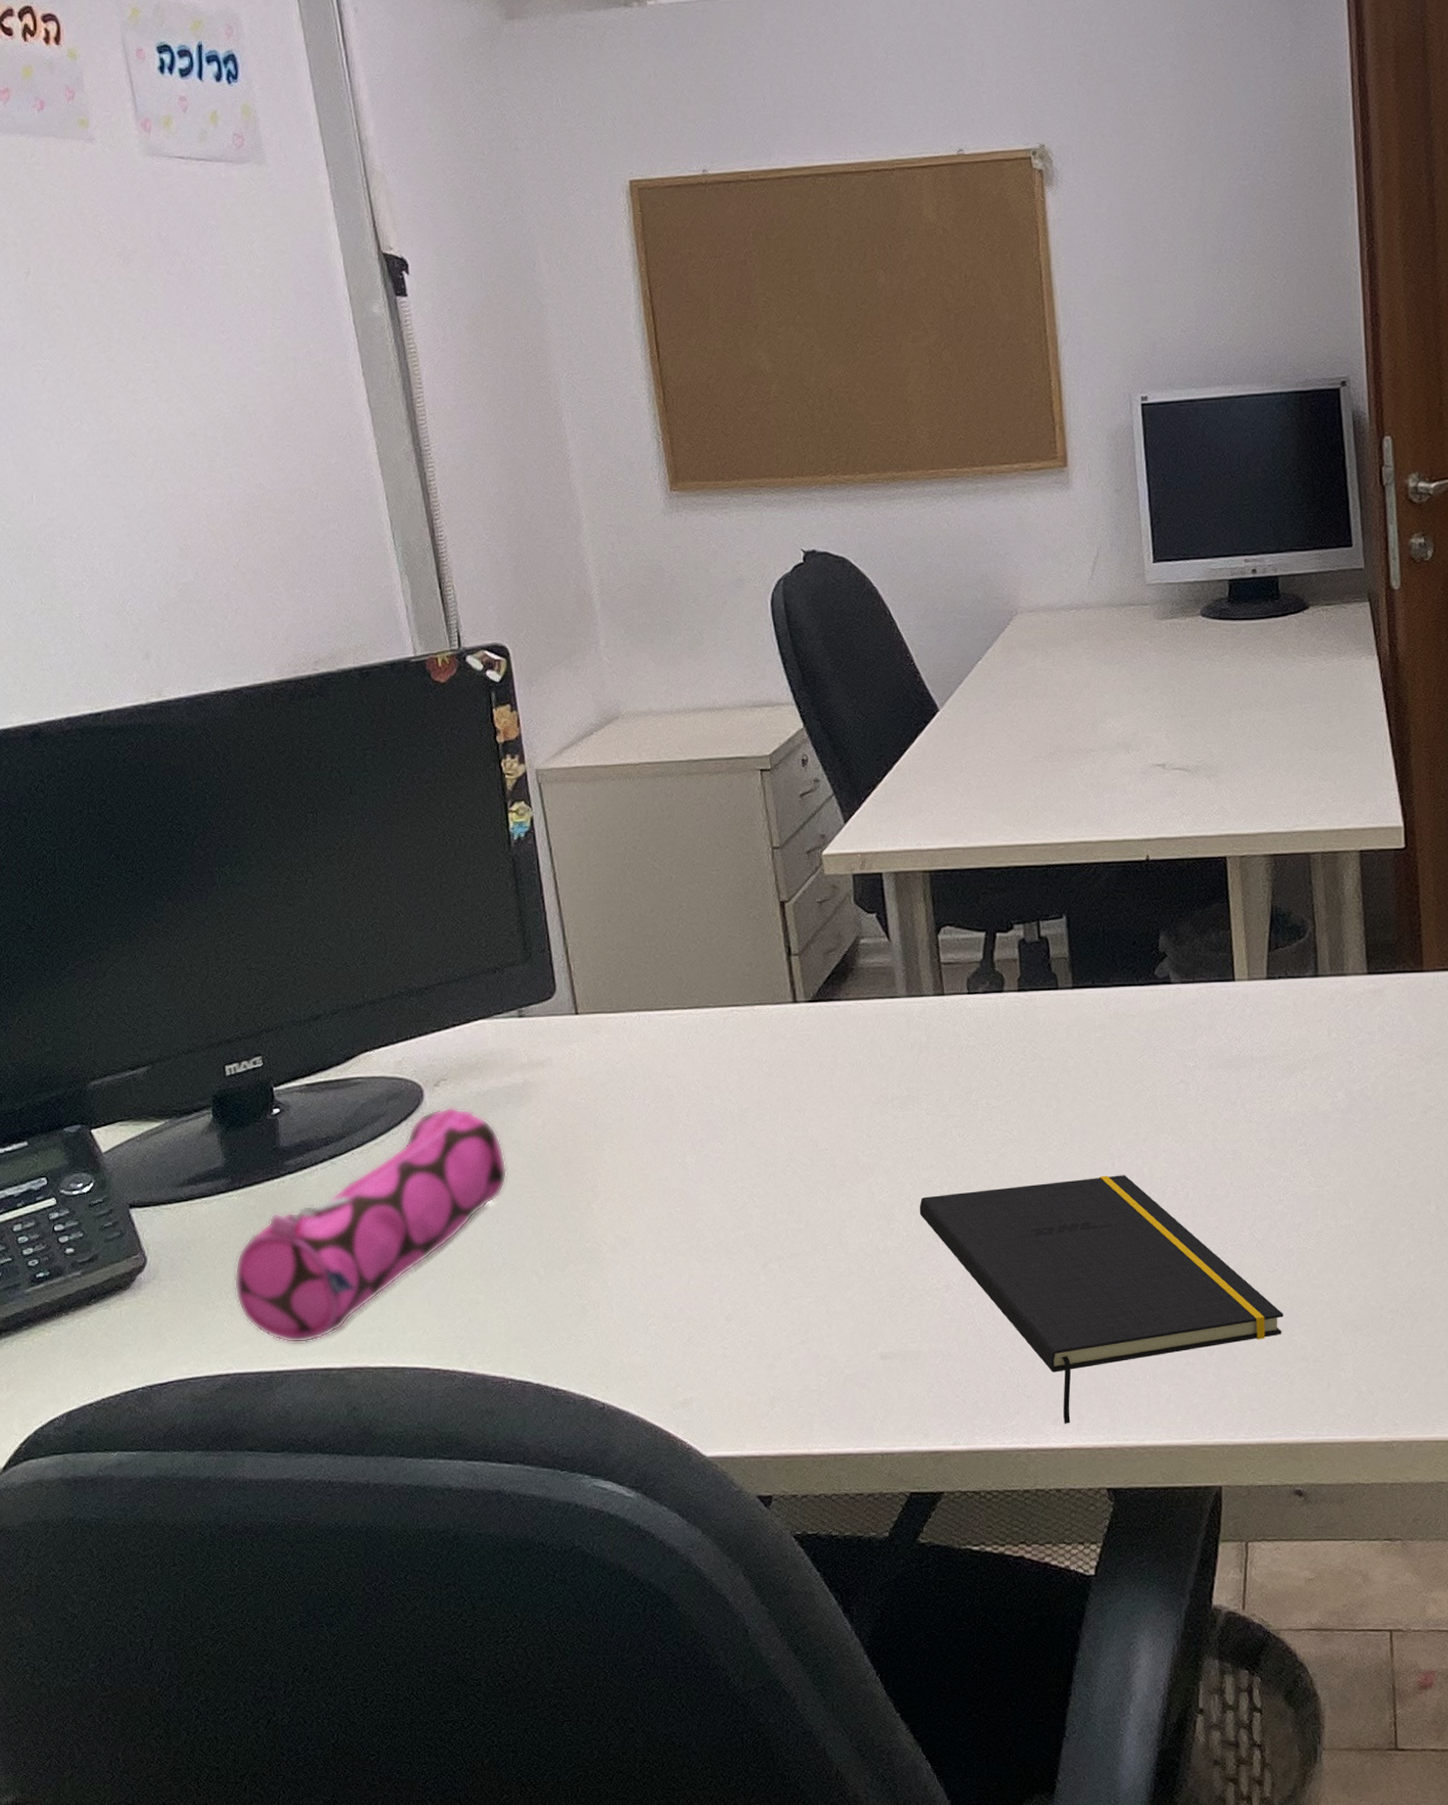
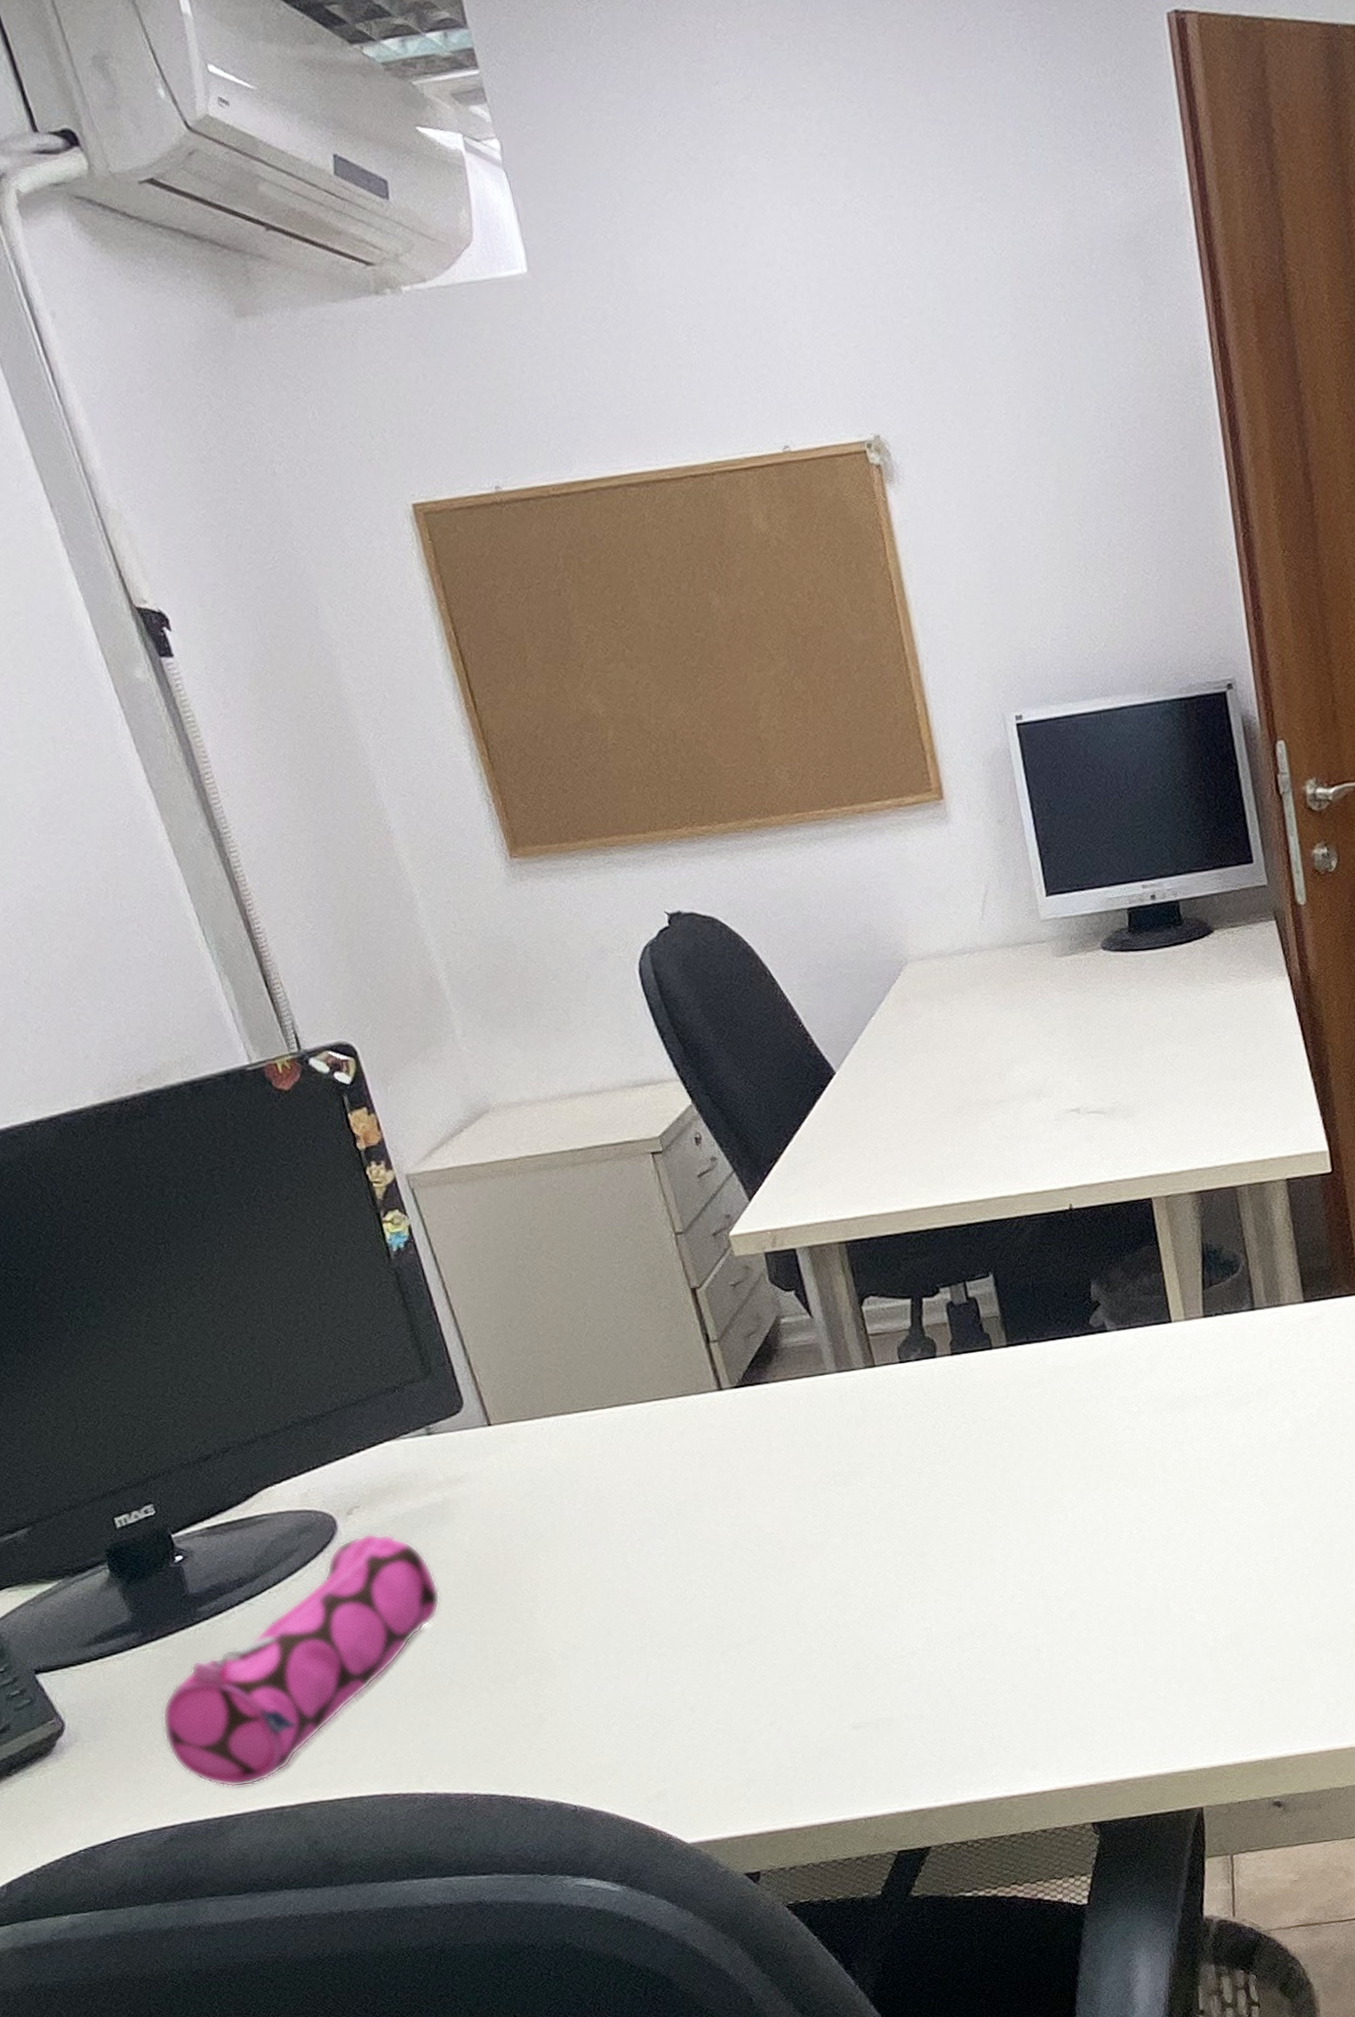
notepad: present [919,1175,1284,1424] -> none [874,1525,1249,1769]

